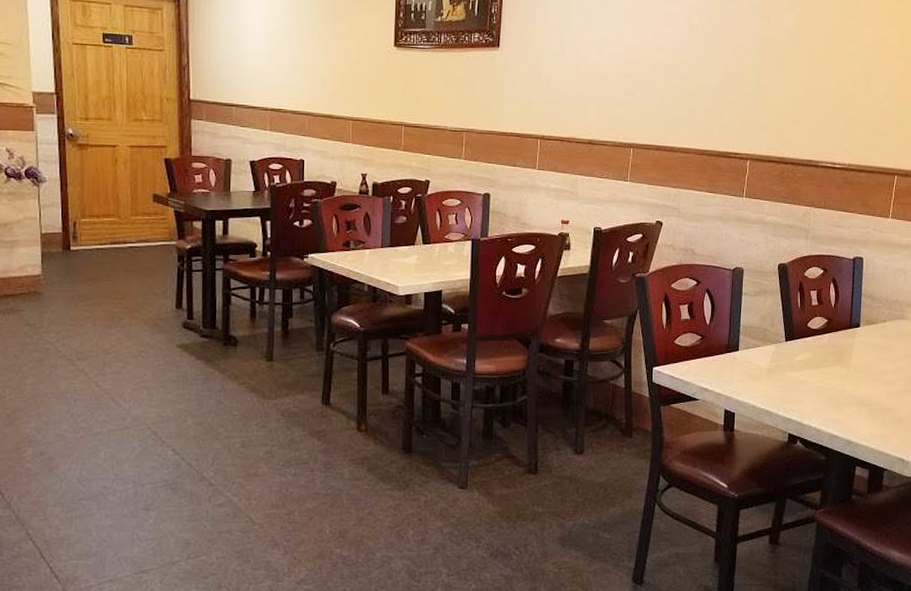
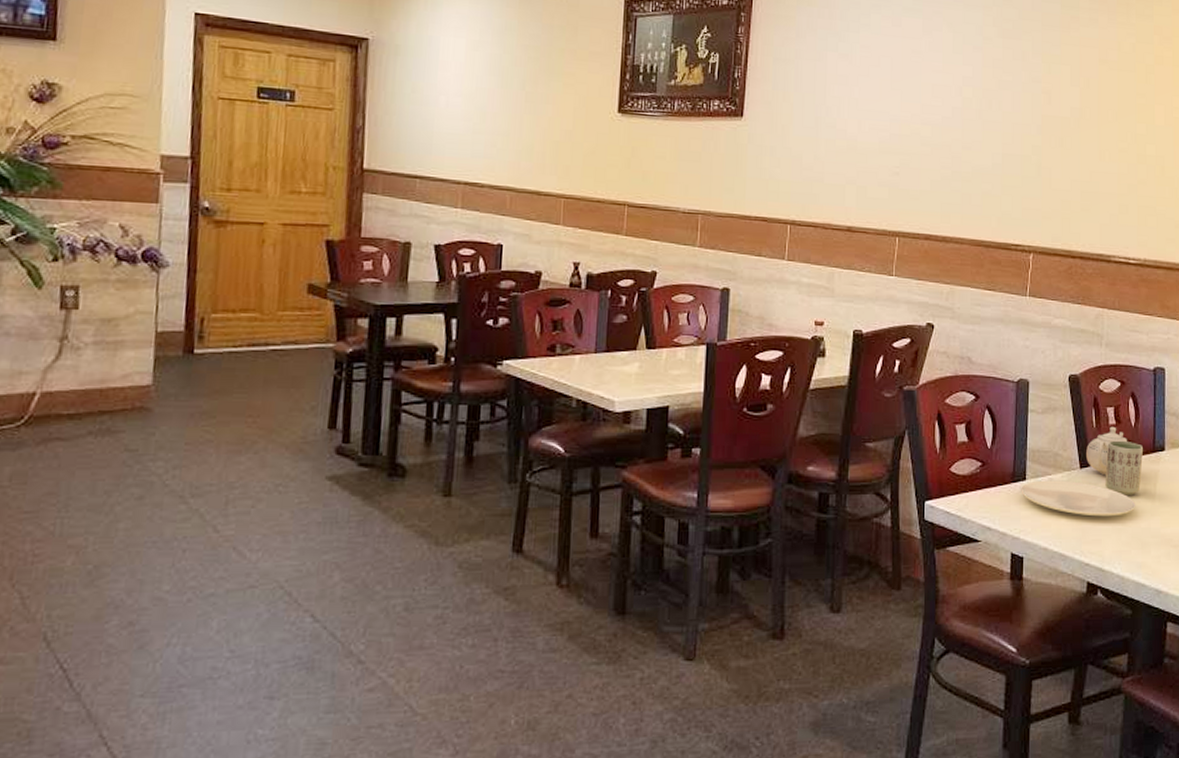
plate: none [734,351,833,381] -> present [1021,480,1136,517]
teapot: none [791,307,828,348] -> present [1086,426,1128,476]
cup: none [807,318,841,364] -> present [1105,440,1143,496]

